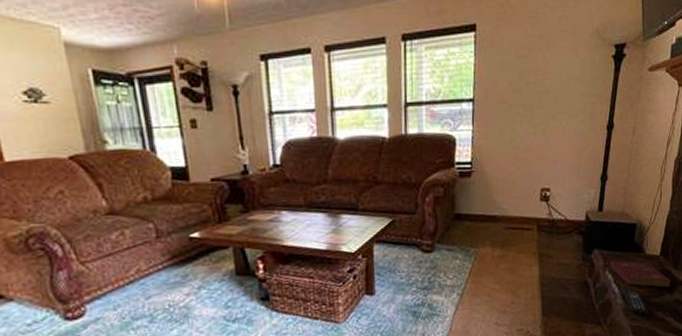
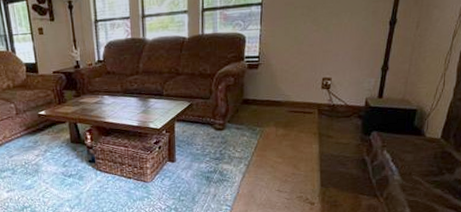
book: present [609,260,671,288] -> none [388,141,452,168]
remote control: present [622,288,649,315] -> none [399,166,427,191]

